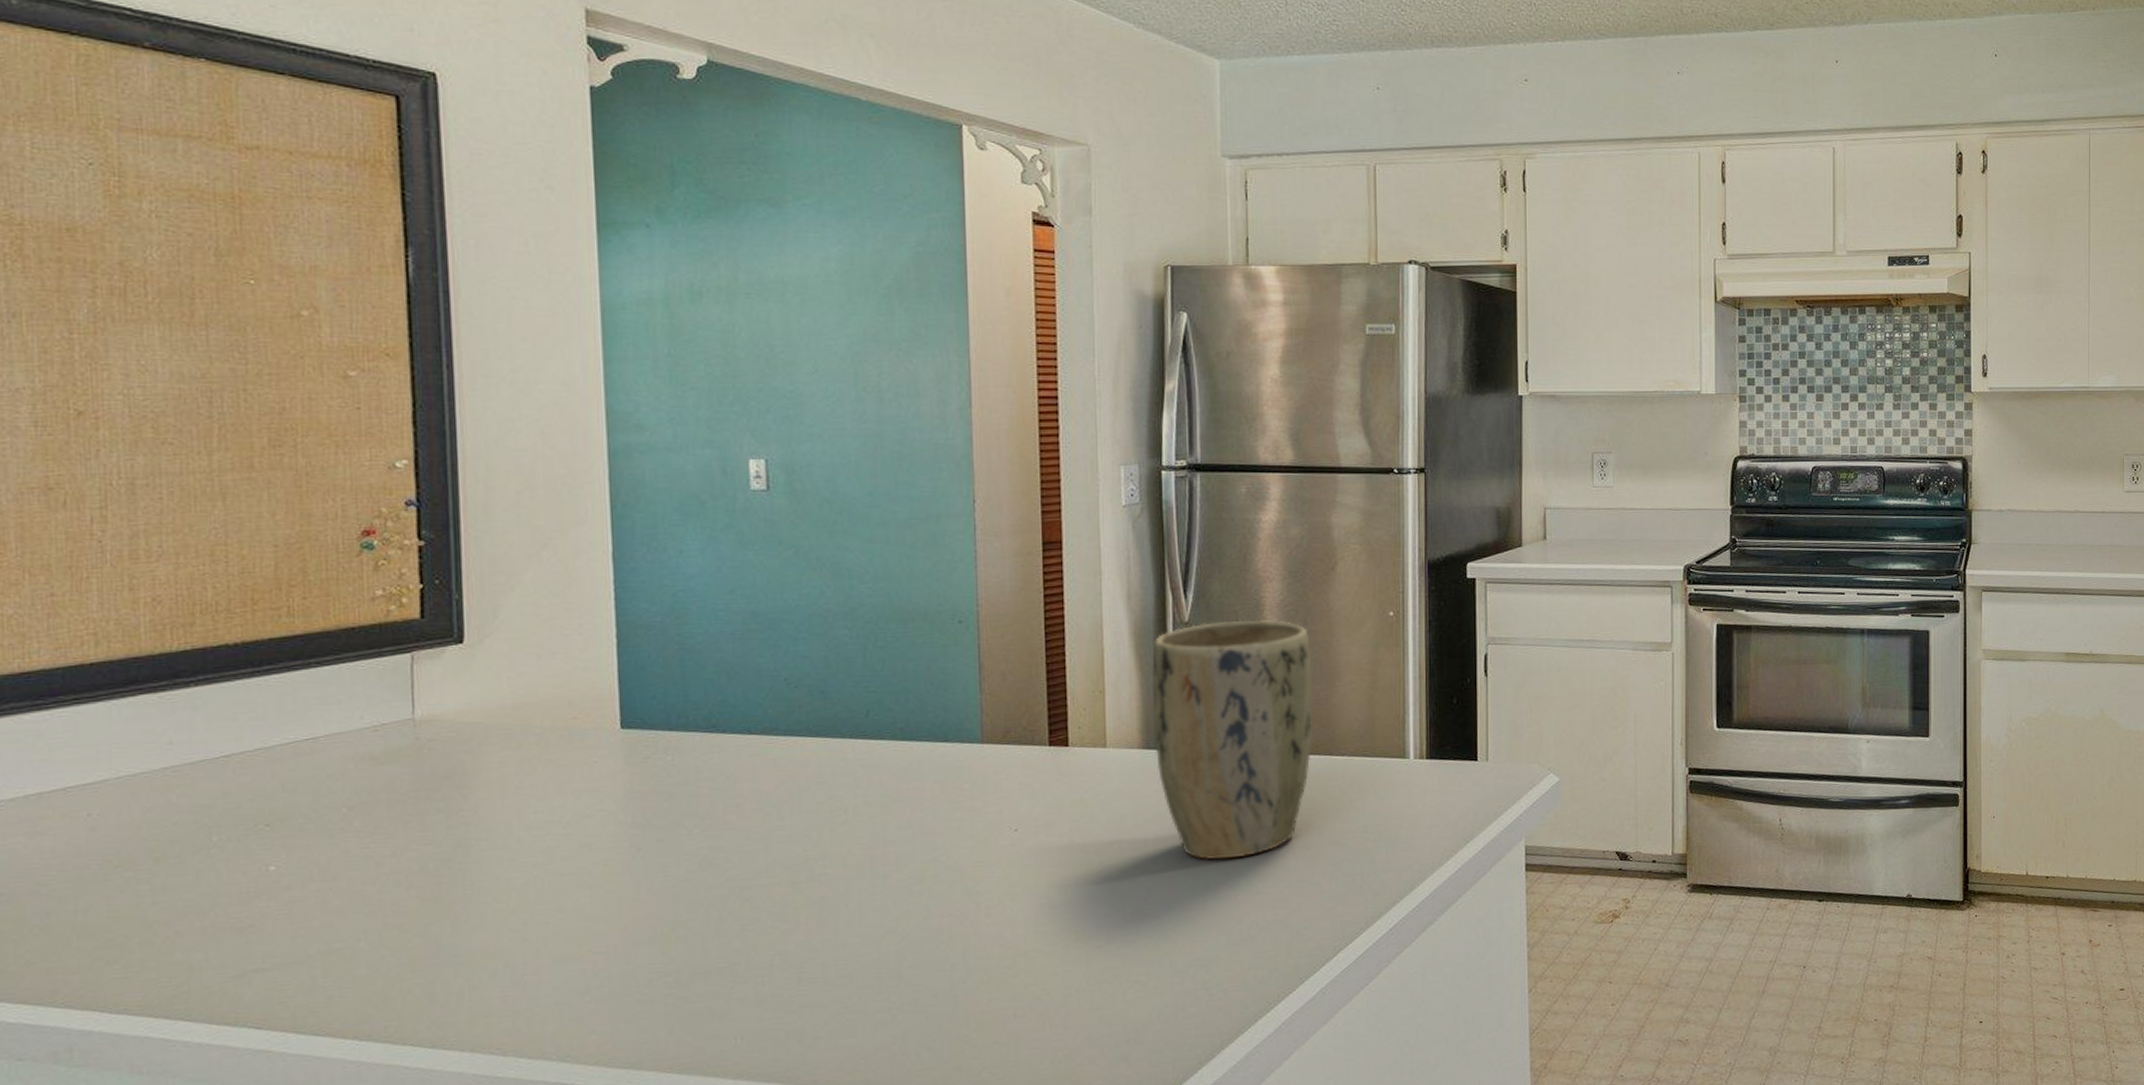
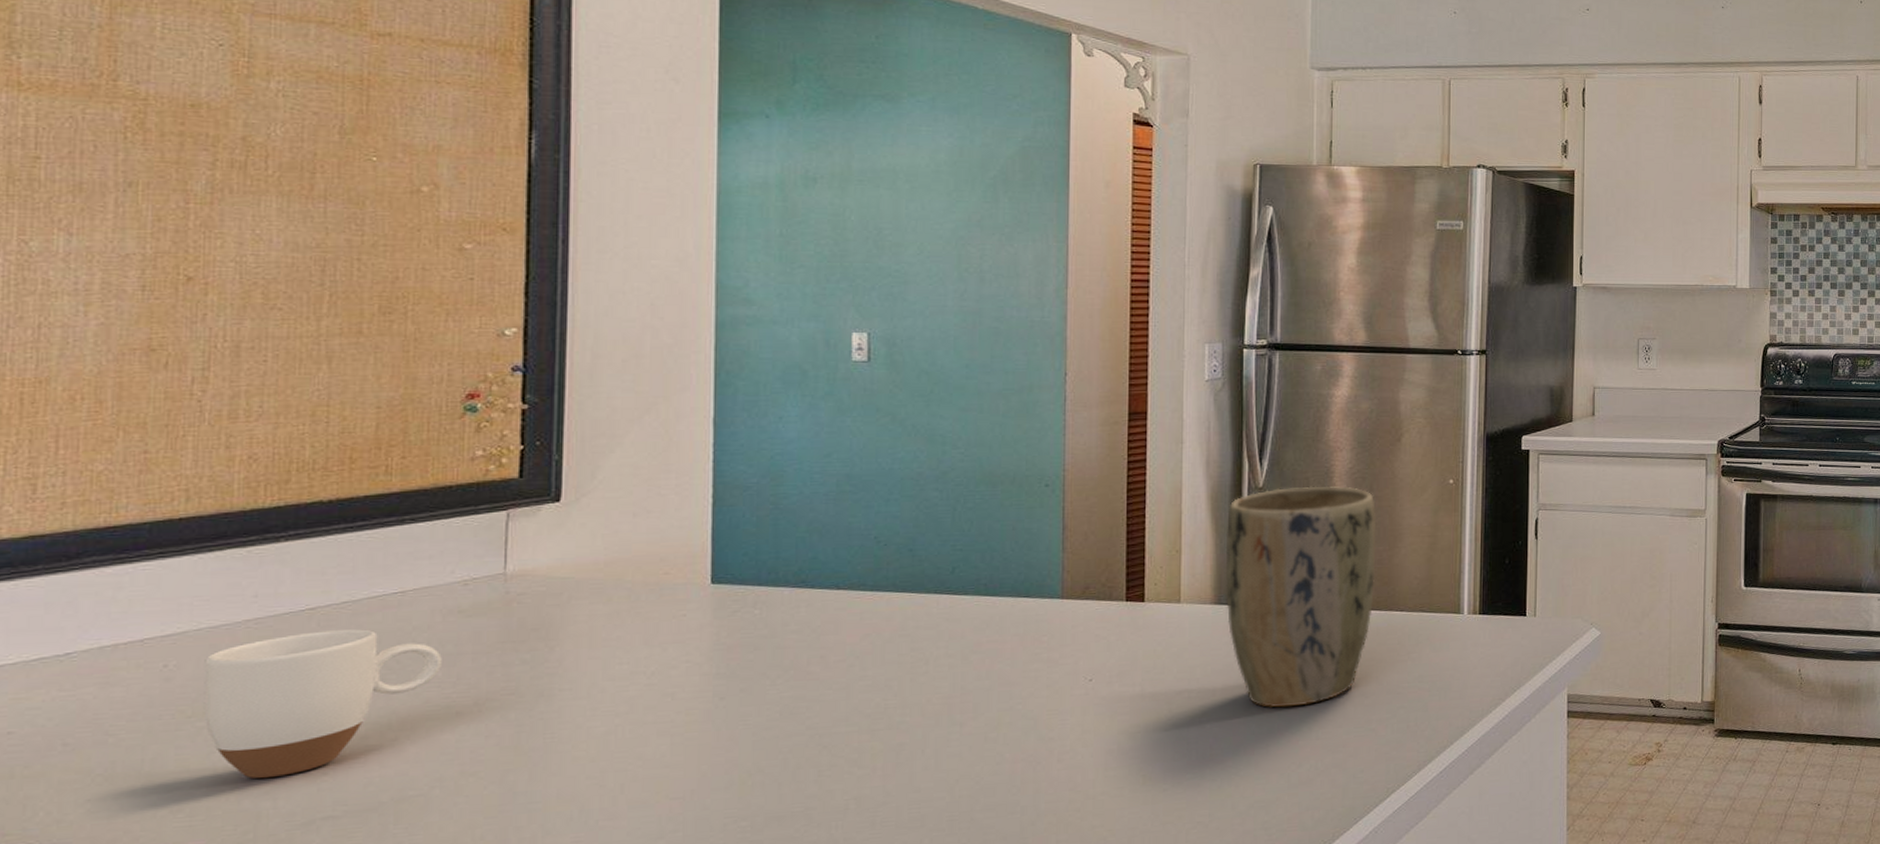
mug: none [126,777,358,931] -> present [203,629,442,779]

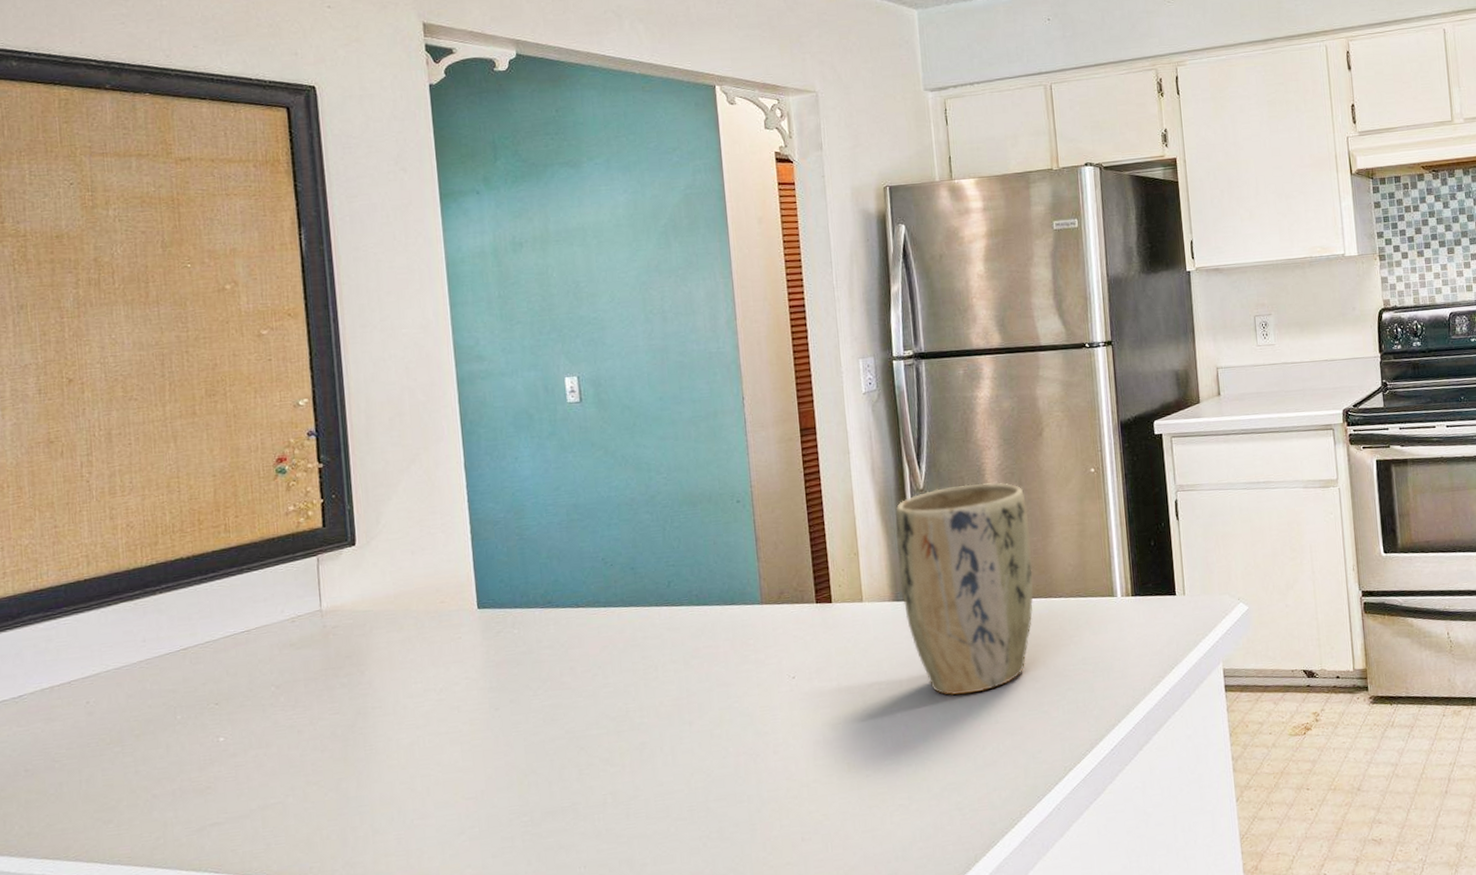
mug: present [203,629,442,779] -> none [114,664,283,794]

